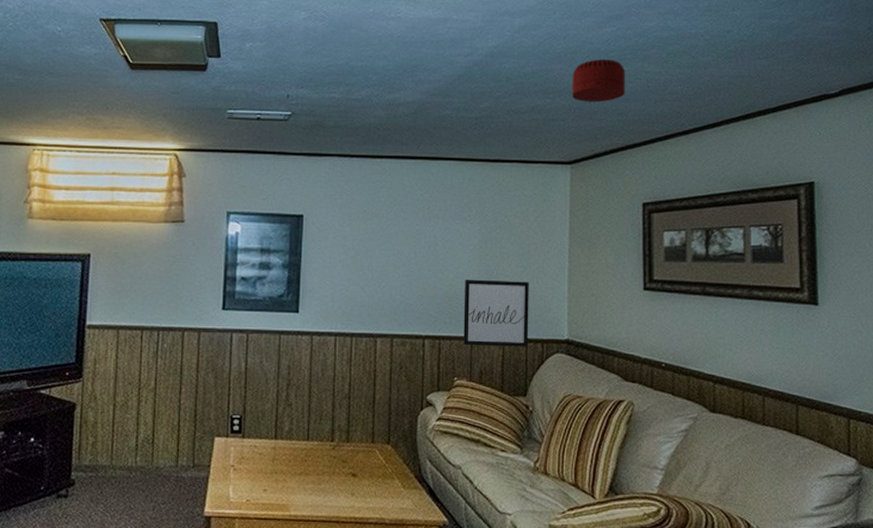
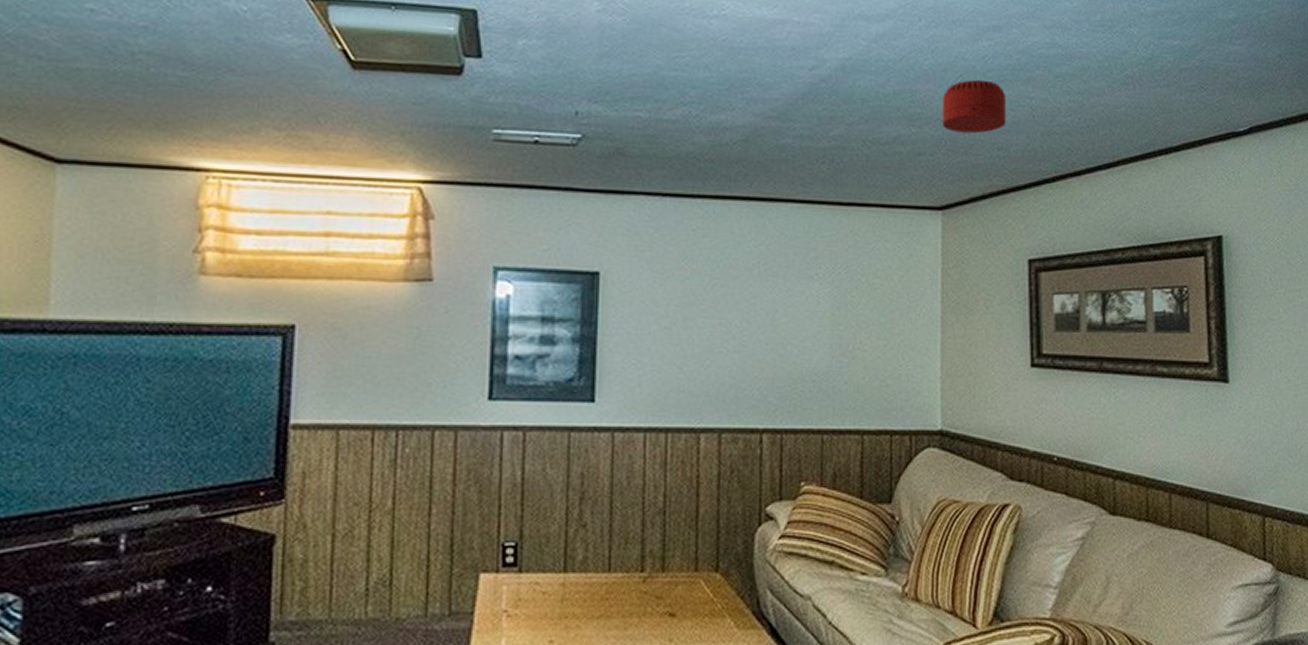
wall art: present [463,279,529,347] -> none [812,355,894,441]

